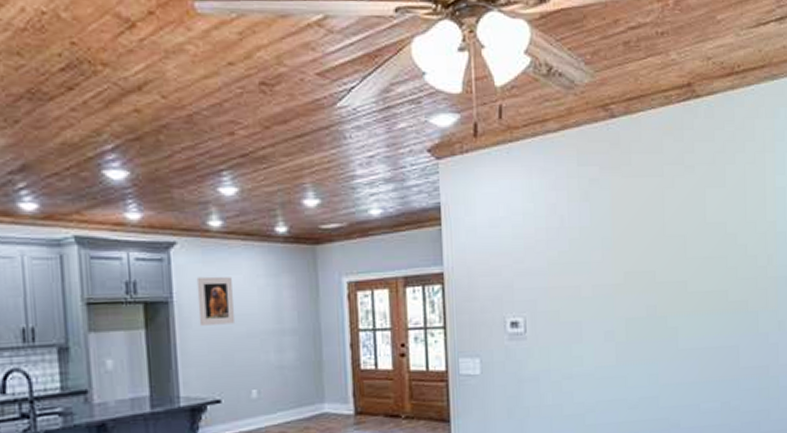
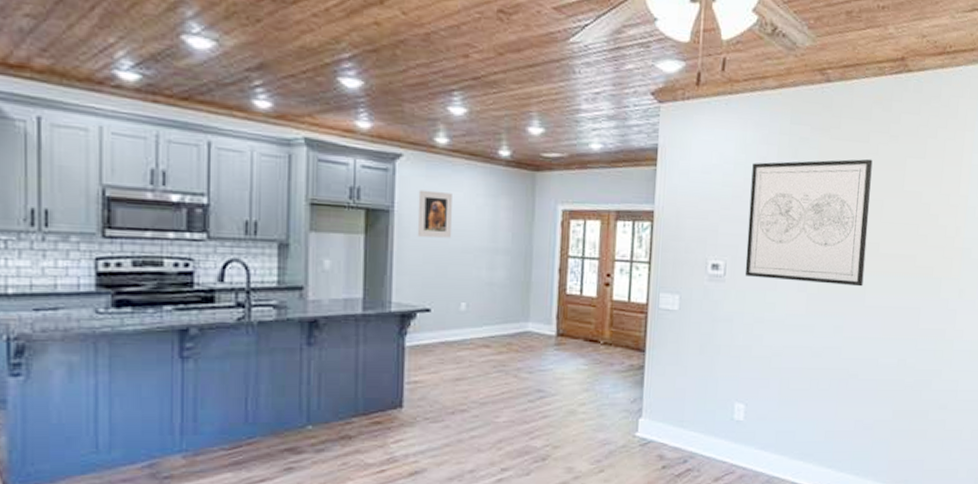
wall art: none [542,193,674,332] -> present [744,158,873,287]

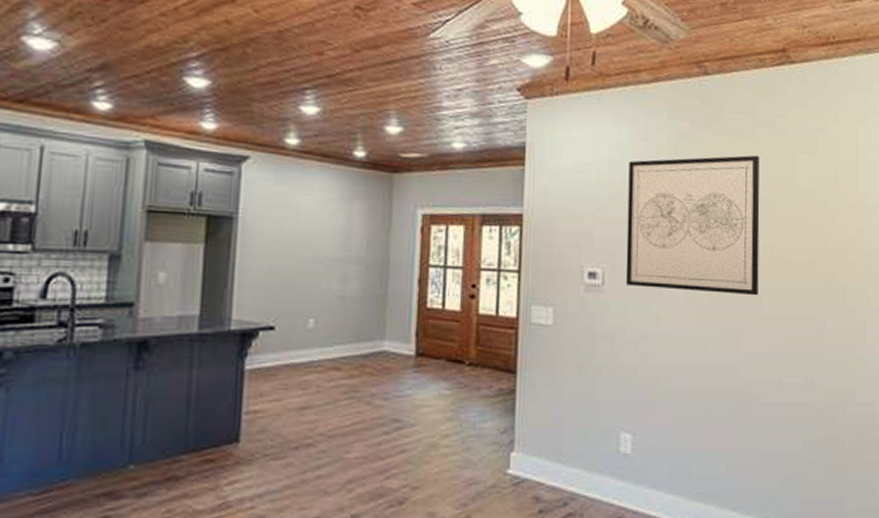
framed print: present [417,190,453,238] -> none [262,194,302,247]

